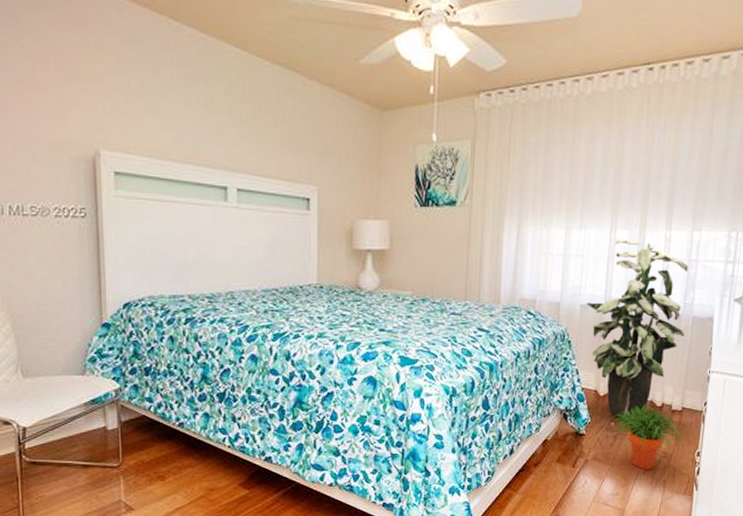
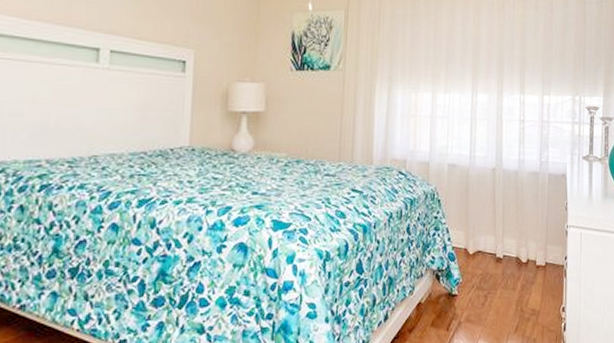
indoor plant: present [586,238,688,419] -> none [453,101,543,277]
potted plant: present [610,405,682,469] -> none [480,262,547,329]

